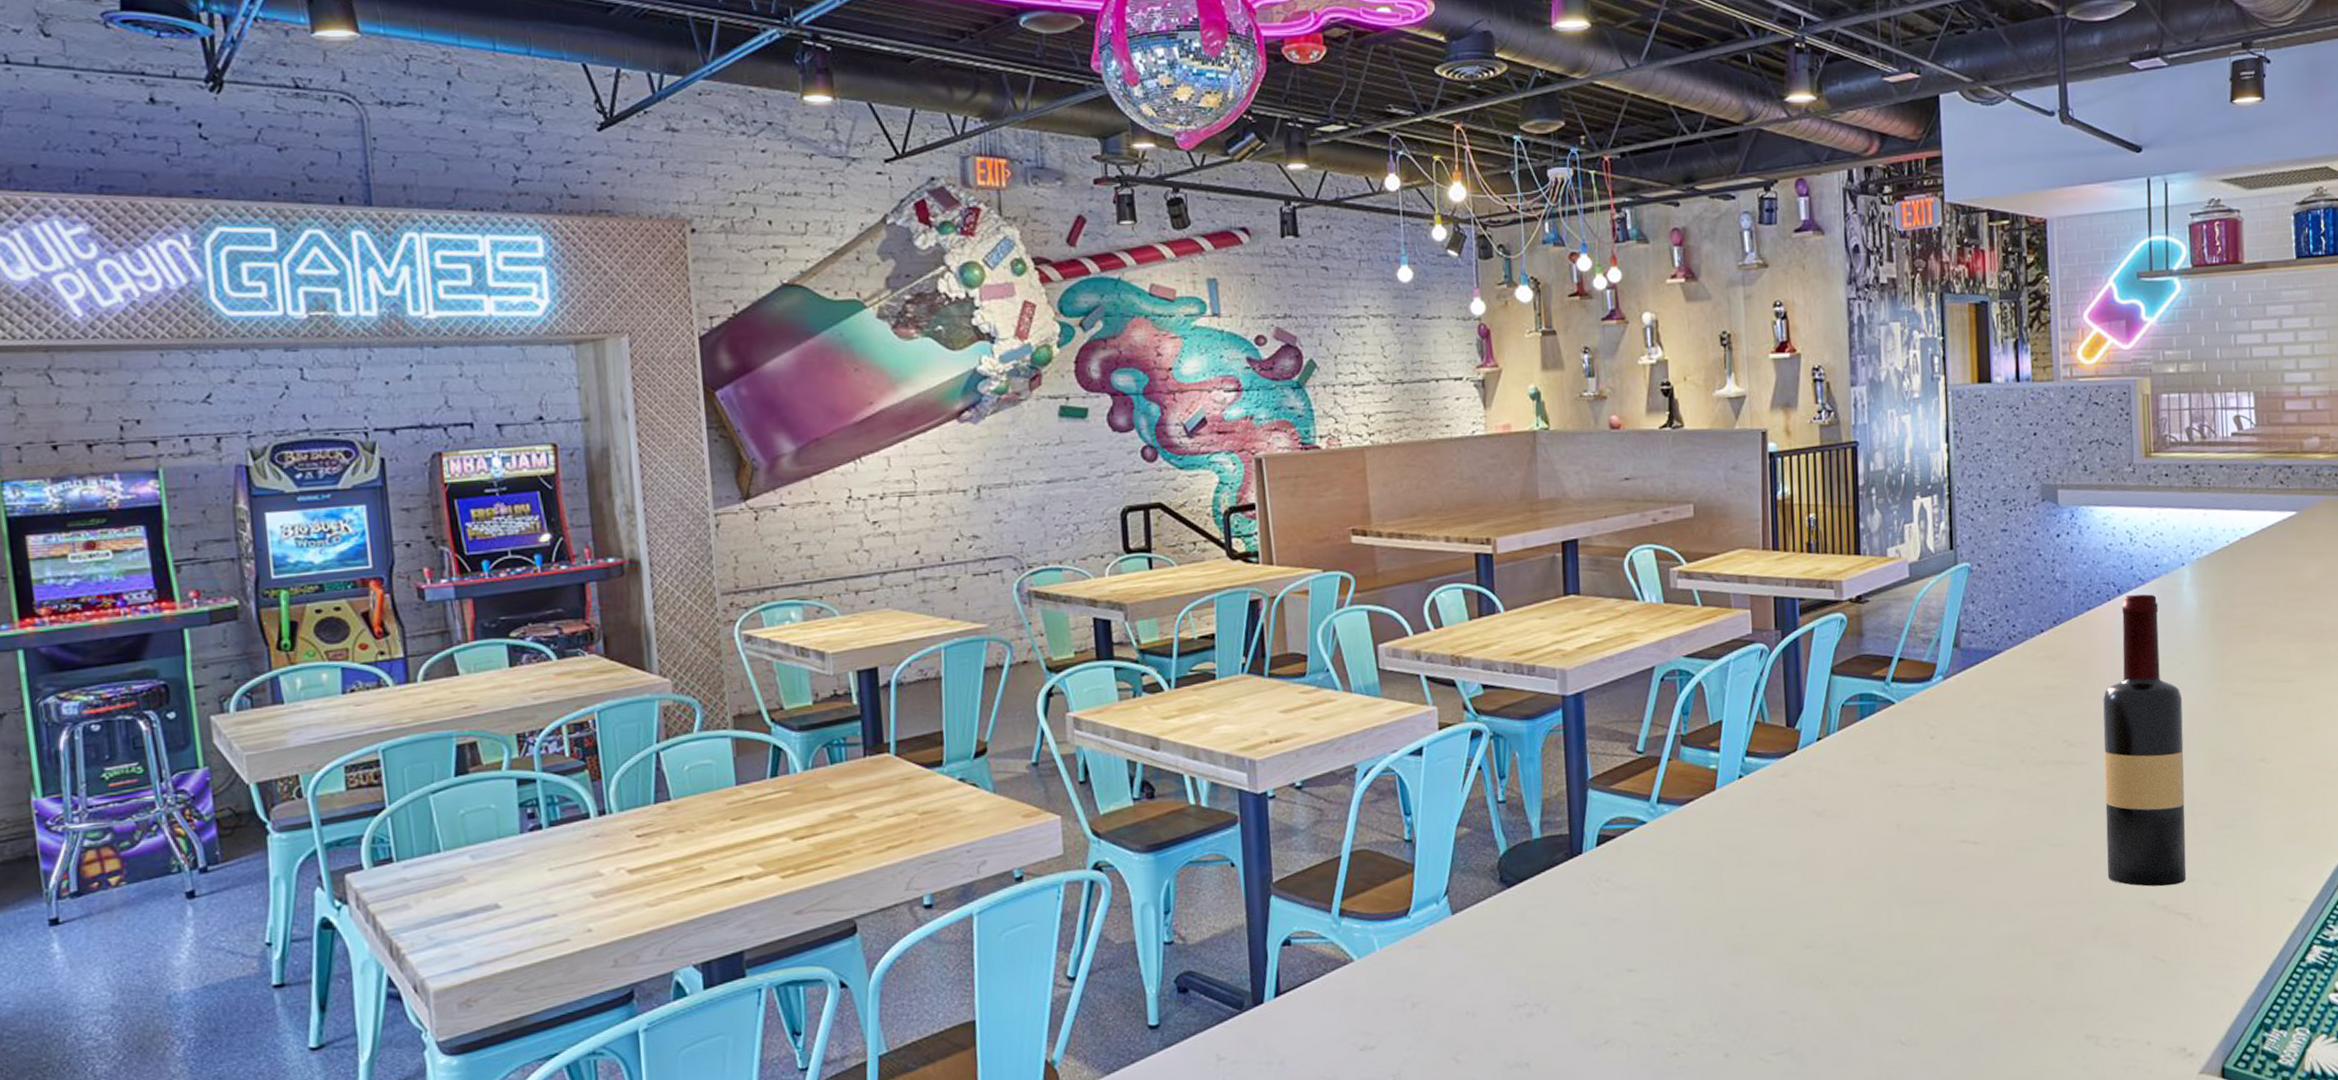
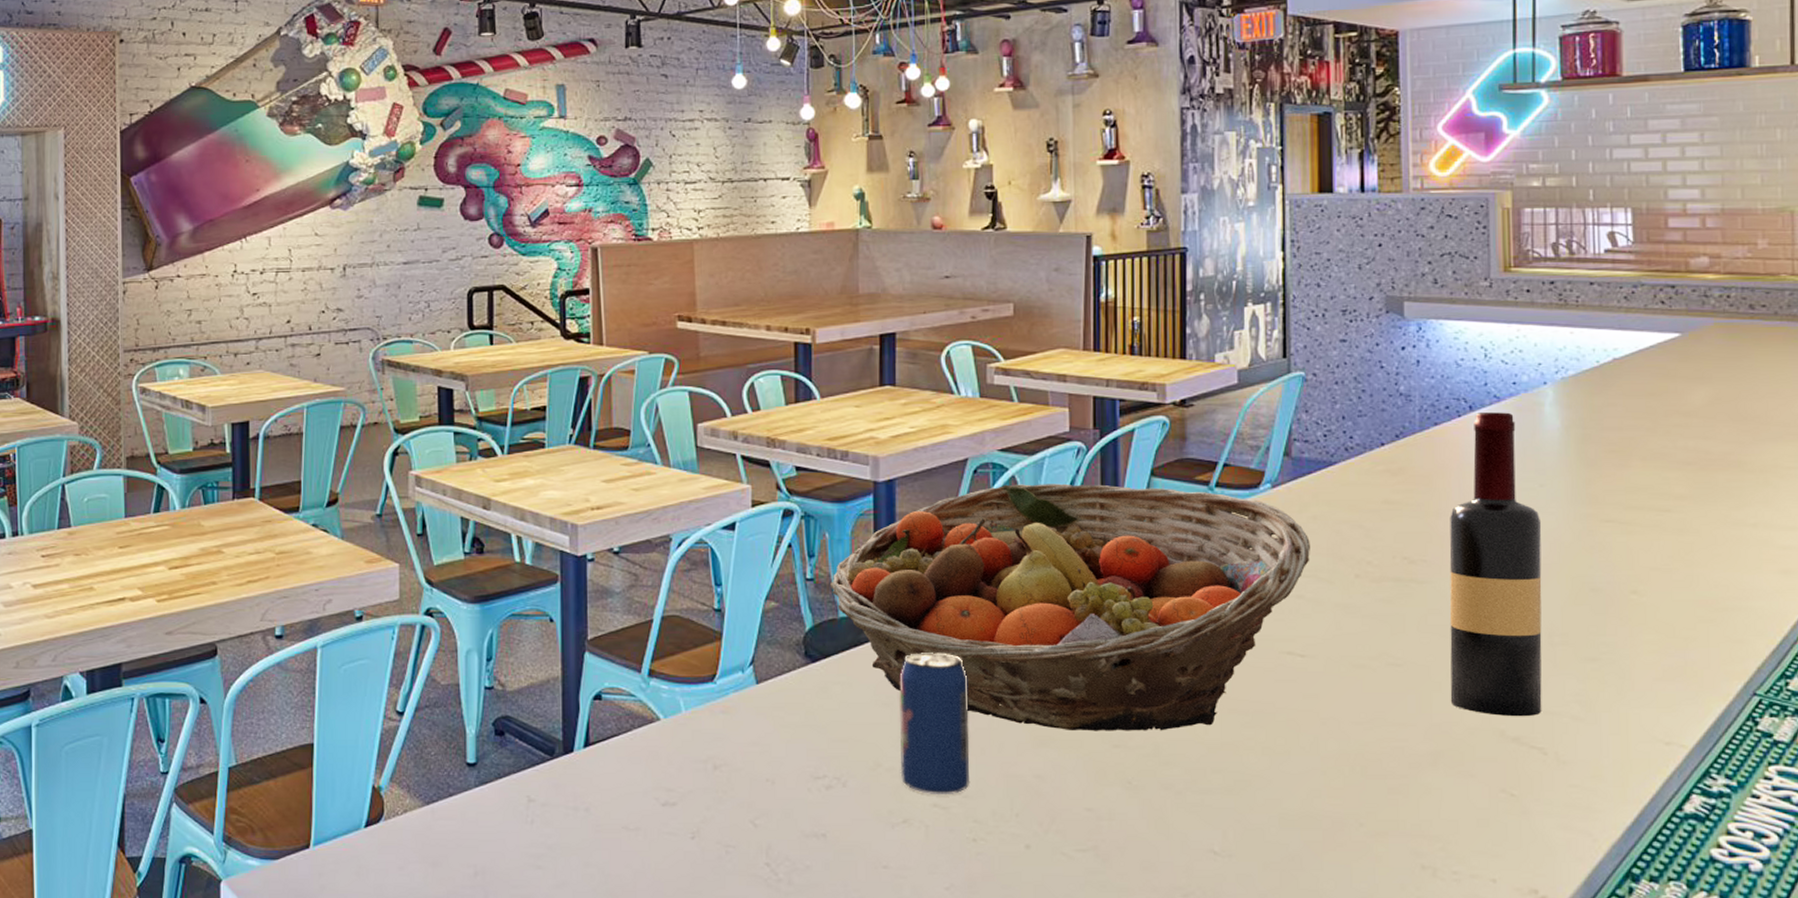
fruit basket: none [1521,686,1980,936] -> present [829,483,1310,731]
beverage can: none [1596,867,1669,1013] -> present [899,653,970,795]

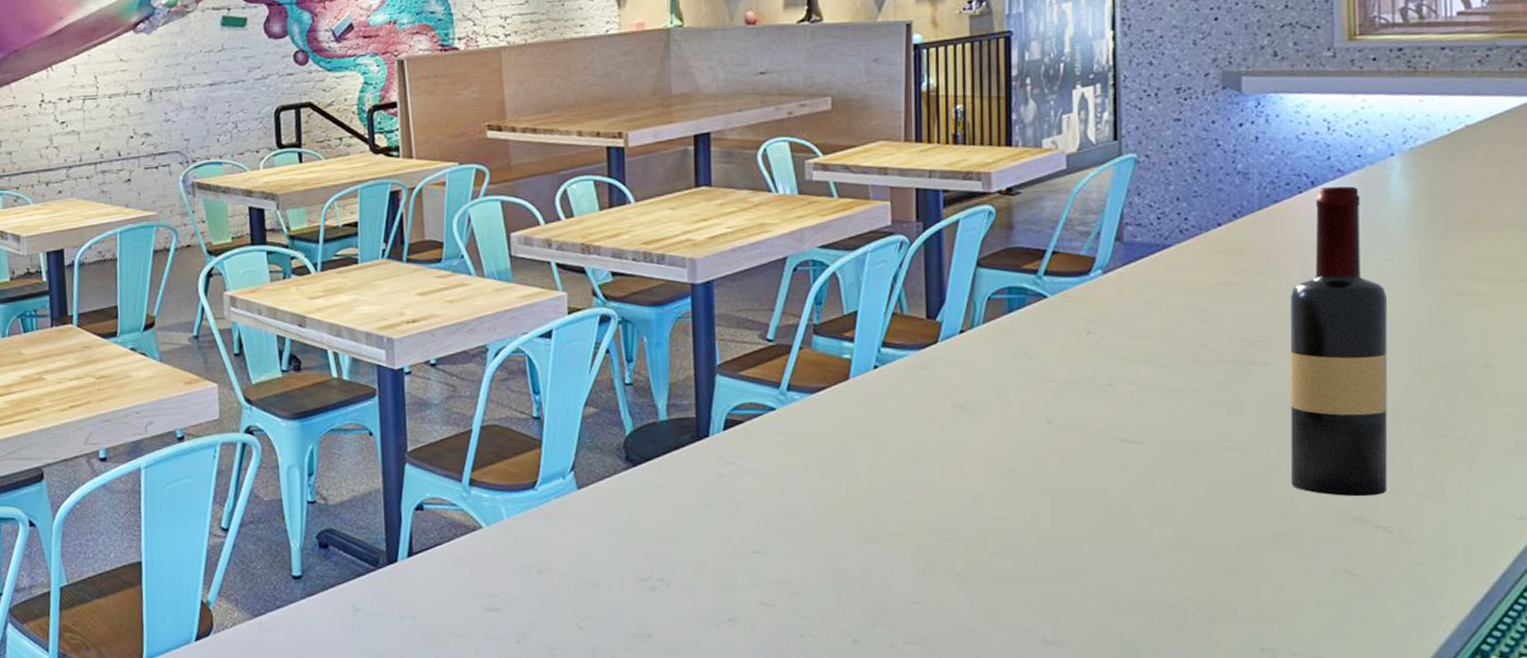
fruit basket: present [829,483,1310,731] -> none [648,278,1144,525]
beverage can: present [899,653,970,795] -> none [722,452,796,593]

